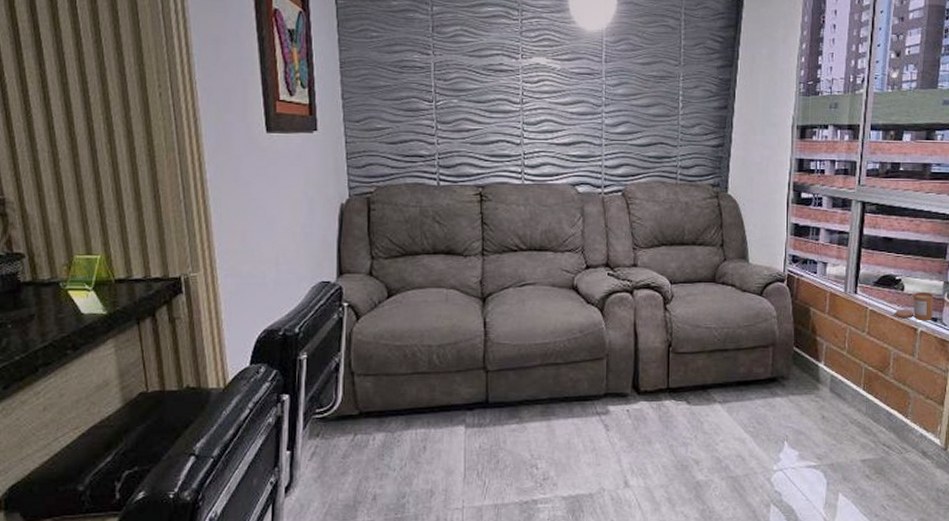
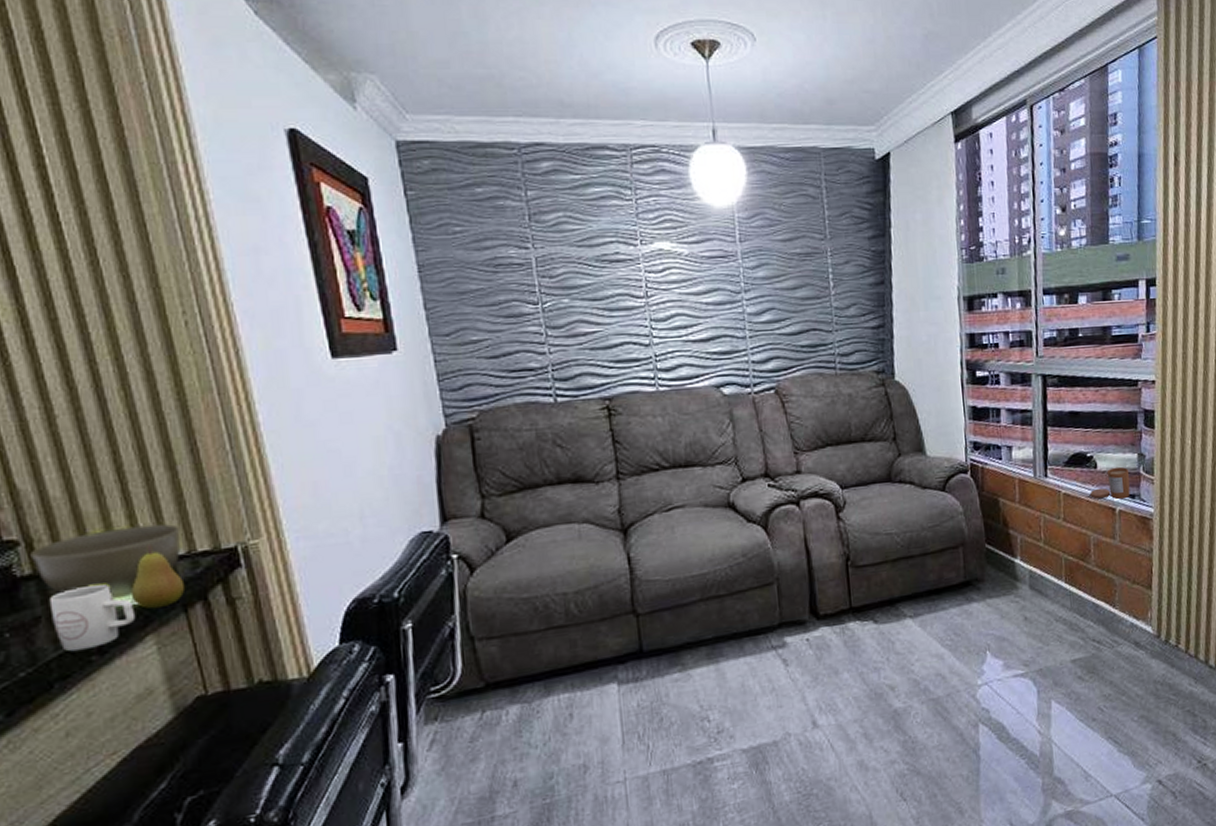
bowl: none [31,252,141,308] -> present [30,523,181,600]
mug: none [41,294,102,345] -> present [49,583,136,652]
fruit: none [101,268,140,319] -> present [131,545,186,610]

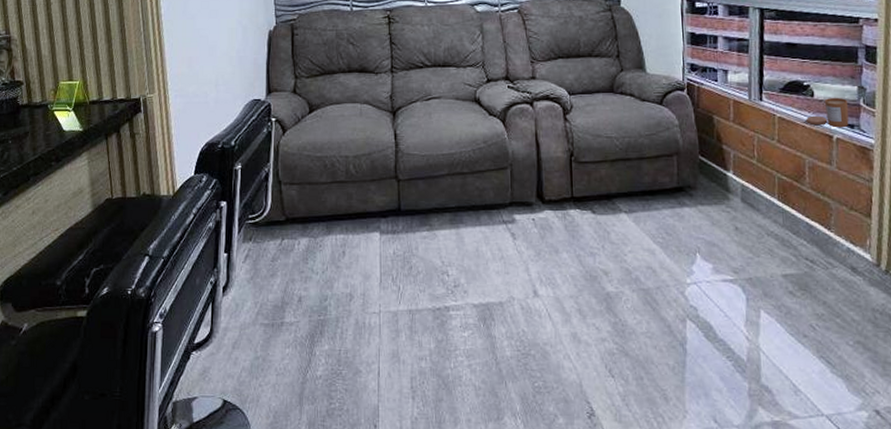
bowl: present [30,523,181,600] -> none [28,78,110,126]
mug: present [49,583,136,652] -> none [34,114,79,158]
fruit: present [131,545,186,610] -> none [78,92,108,135]

